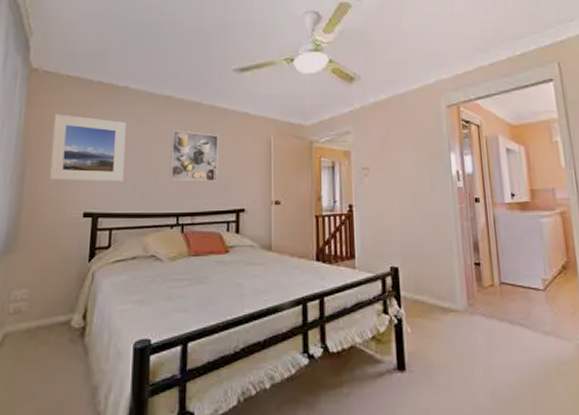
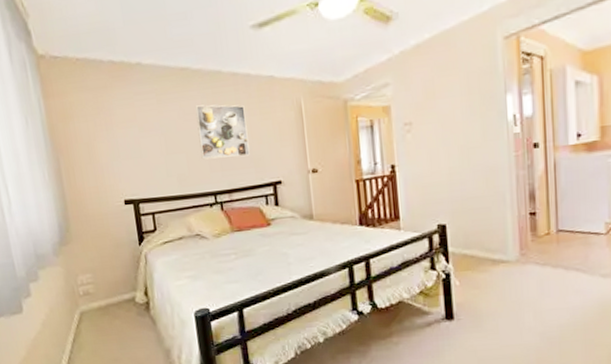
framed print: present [49,114,127,181] -> none [73,102,156,172]

